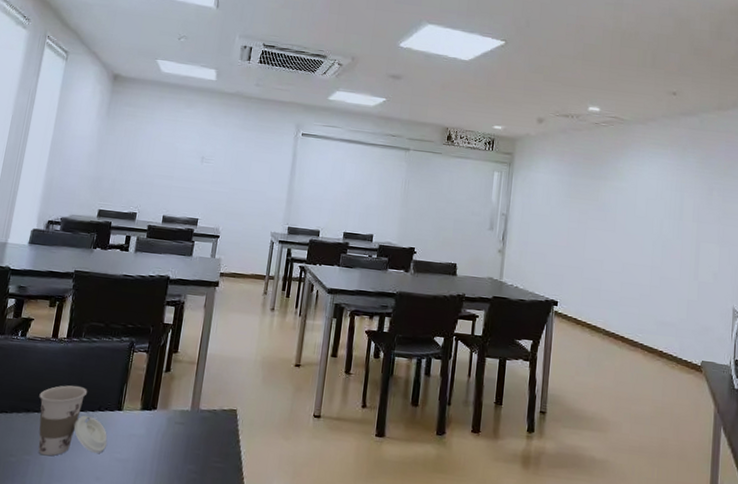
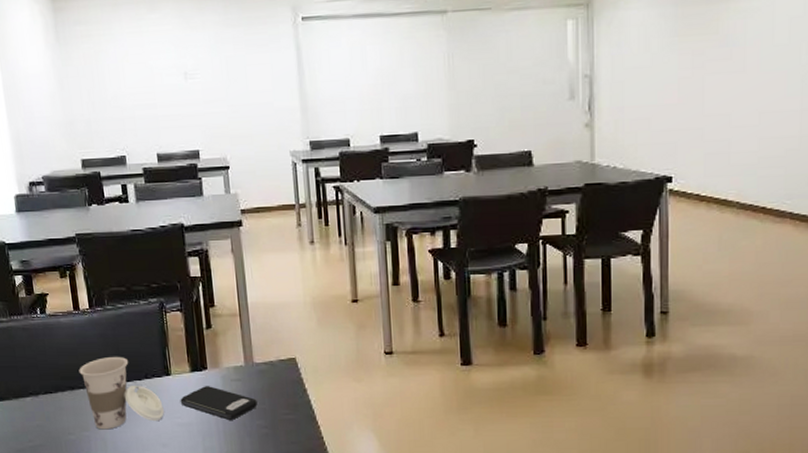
phone: none [124,425,194,461] -> present [180,386,257,420]

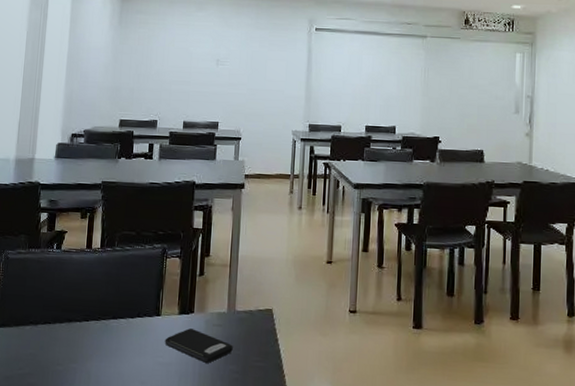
cup: present [79,356,164,430] -> none [79,293,149,363]

